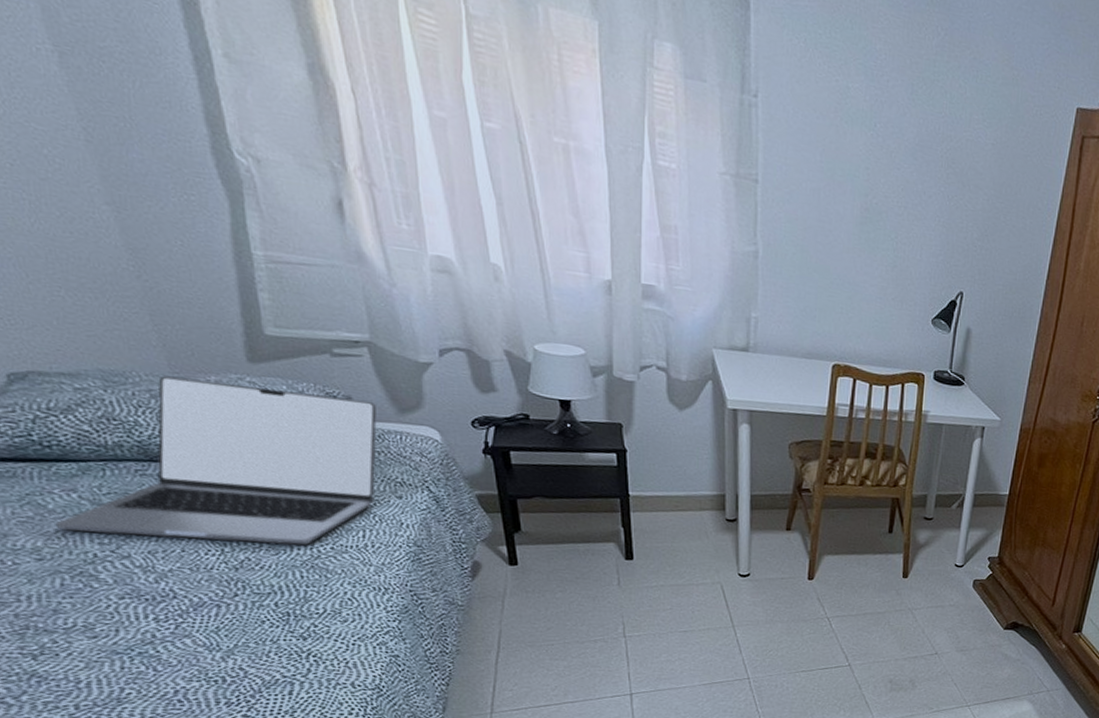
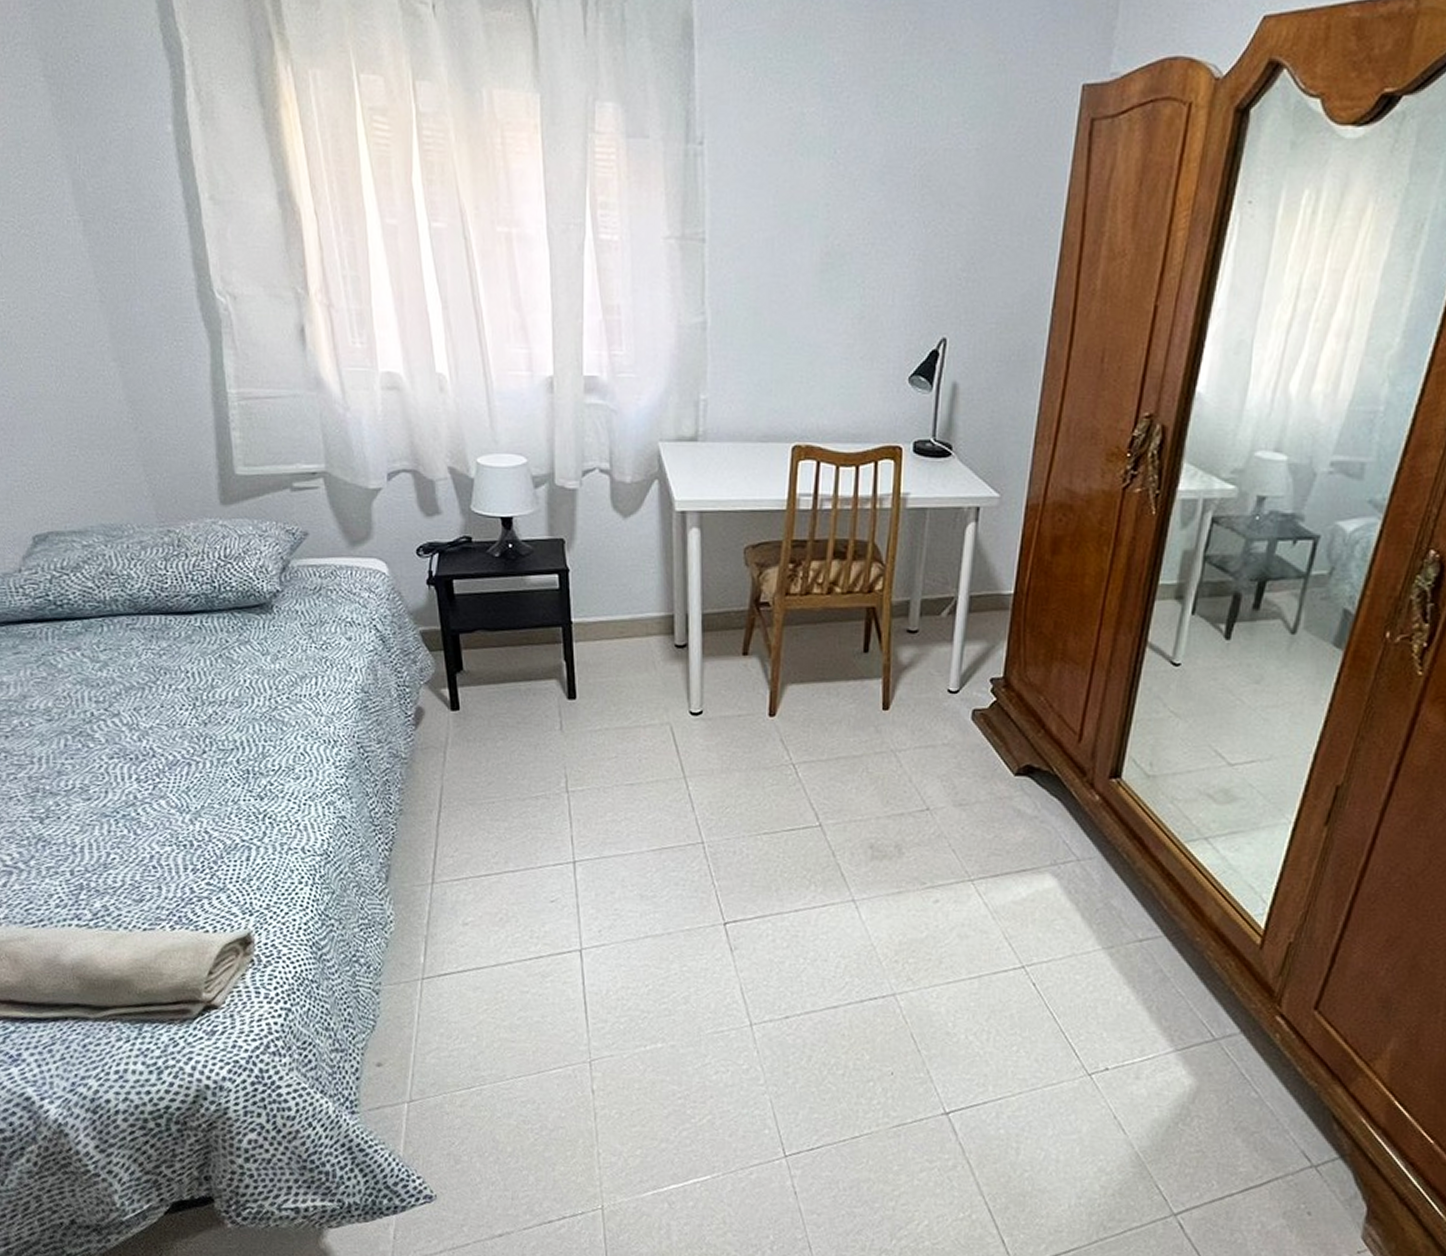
laptop: present [55,375,377,546] -> none [63,526,330,696]

